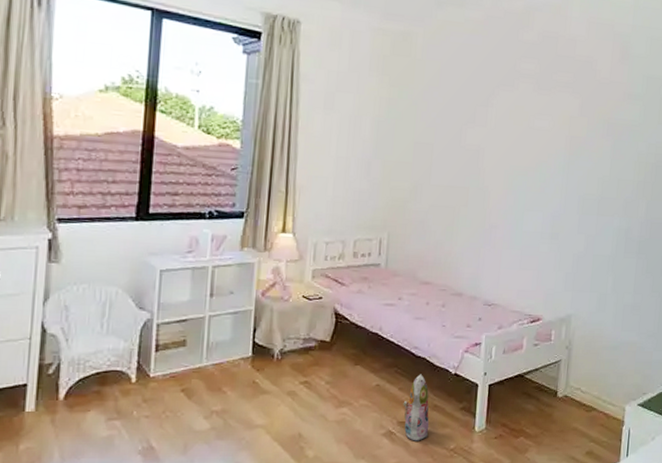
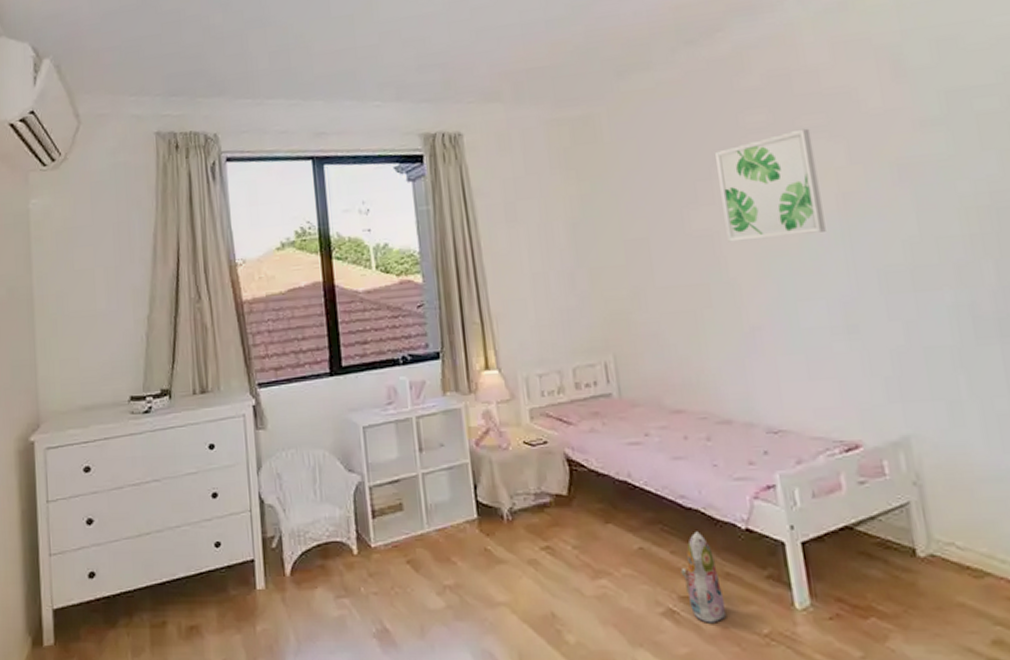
wall art: none [489,82,561,162] -> present [714,128,826,242]

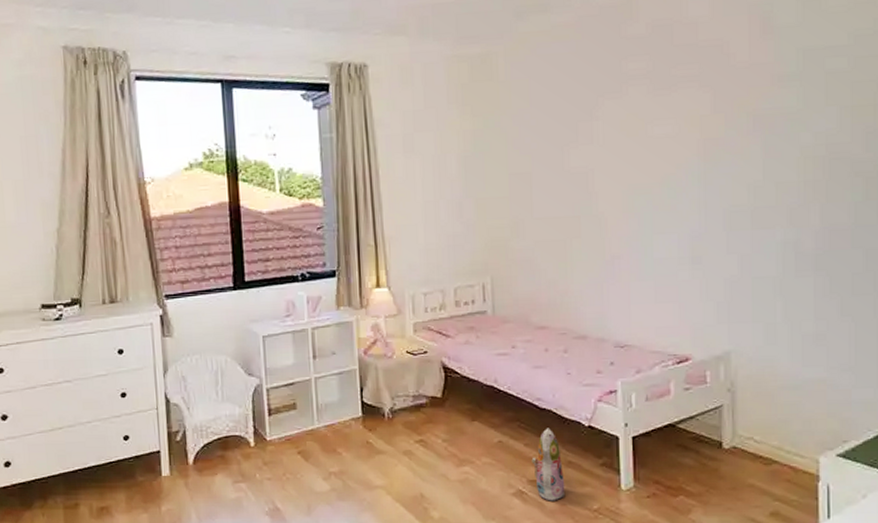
wall art: present [714,128,826,242] -> none [597,77,685,180]

